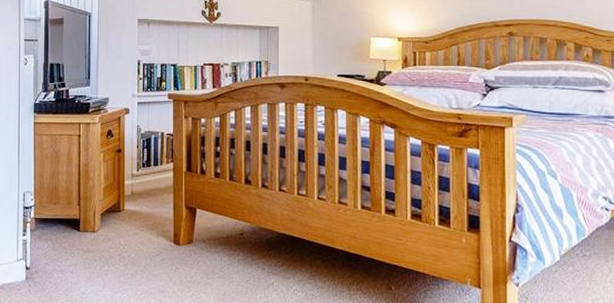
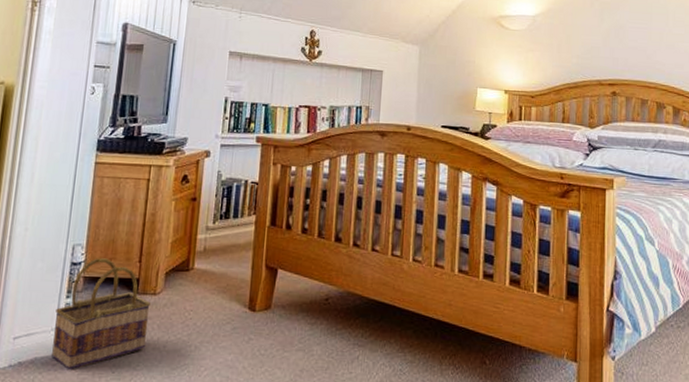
basket: none [16,202,92,294] -> present [52,258,152,371]

